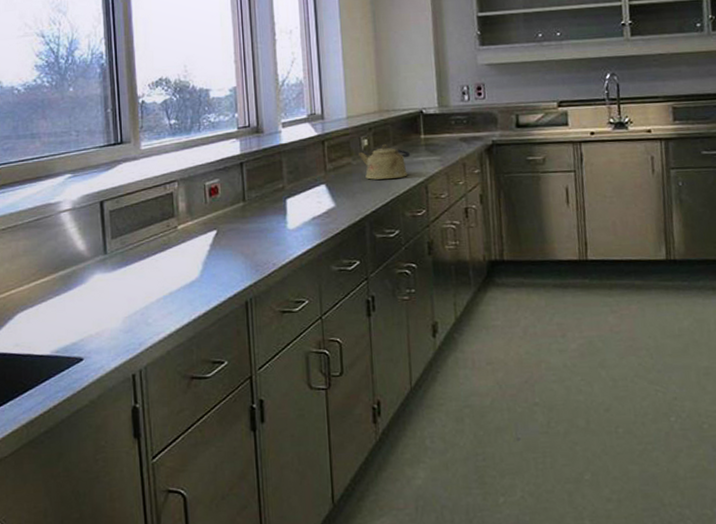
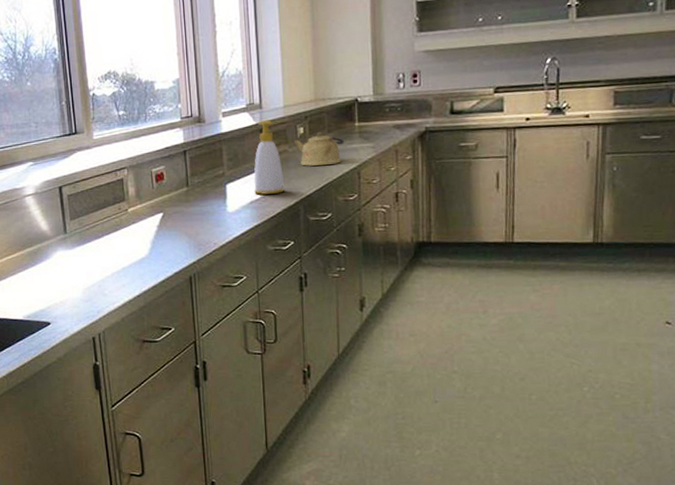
soap bottle: none [316,131,350,211] -> present [254,120,285,196]

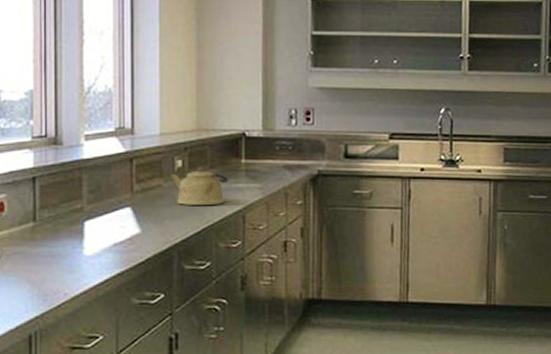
soap bottle: present [254,120,285,196] -> none [119,148,157,237]

